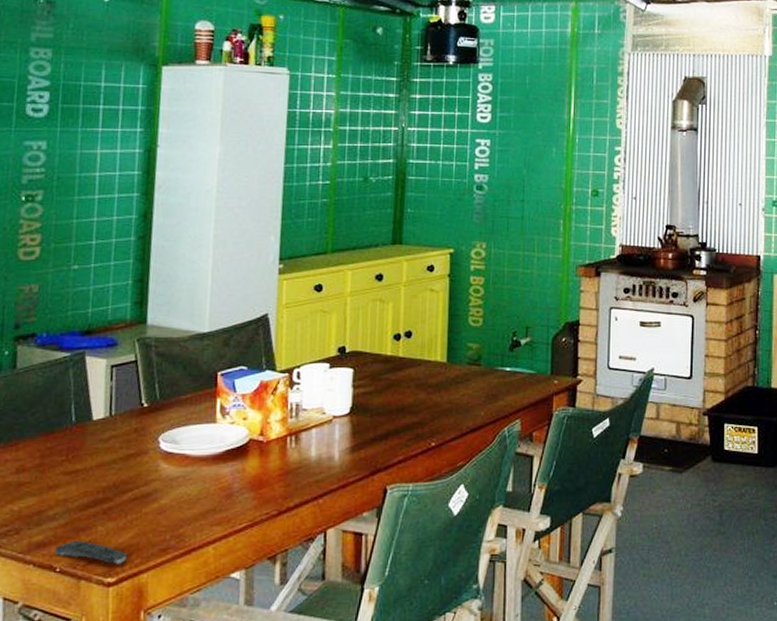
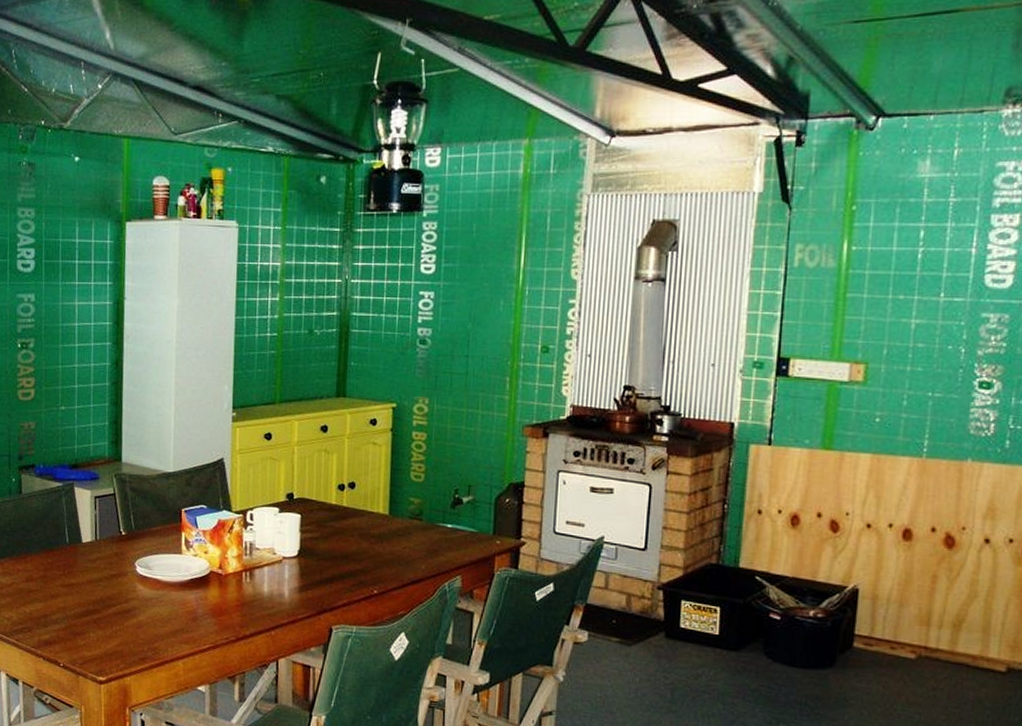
remote control: present [54,540,127,564] -> none [58,642,113,667]

